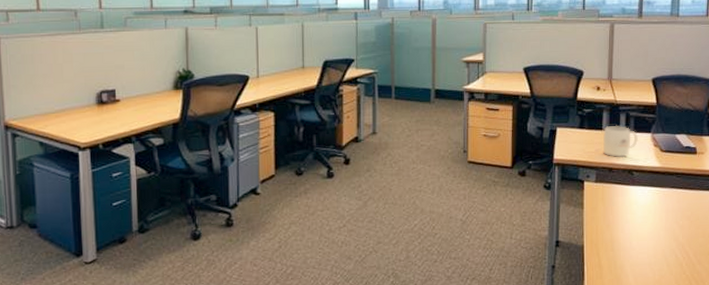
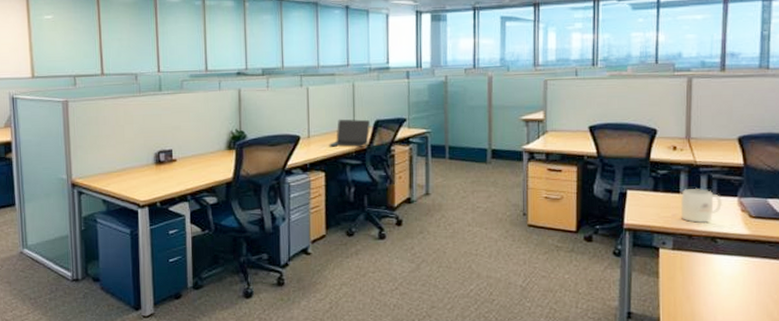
laptop: none [278,59,319,88] -> present [329,119,370,148]

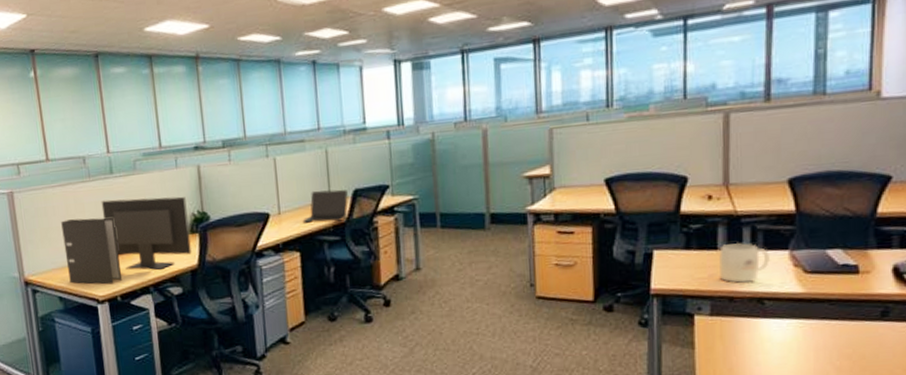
binder: none [110,129,163,191] -> present [61,218,123,285]
computer monitor: none [148,114,228,181] -> present [101,196,192,271]

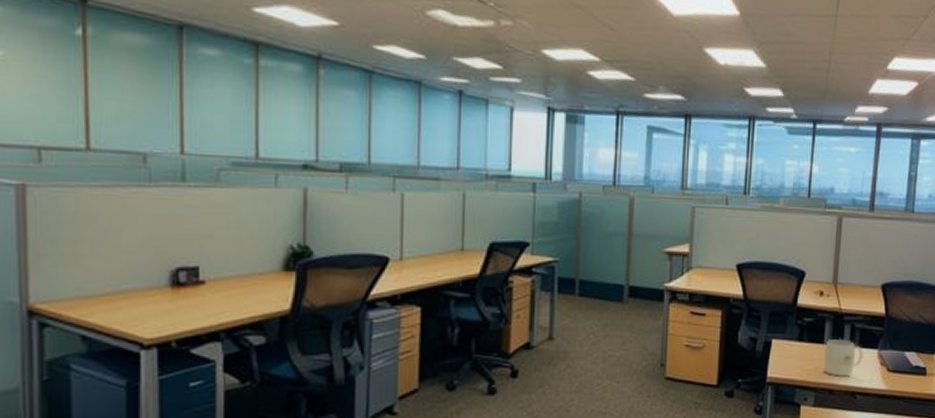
binder: present [61,218,123,285] -> none [98,233,182,325]
computer monitor: present [101,196,192,271] -> none [163,214,284,313]
laptop: present [302,189,348,223] -> none [428,237,483,276]

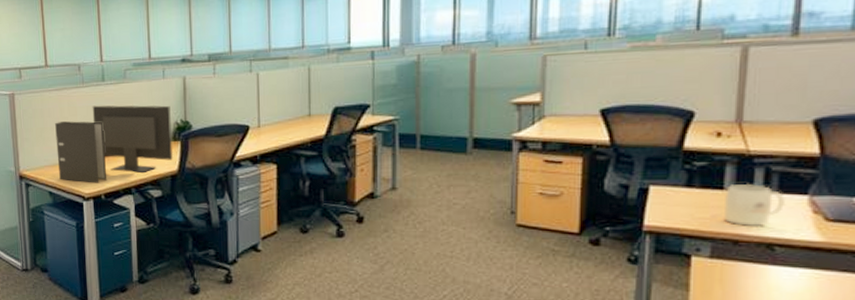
binder: none [98,233,182,325] -> present [55,121,107,183]
computer monitor: none [163,214,284,313] -> present [92,105,173,174]

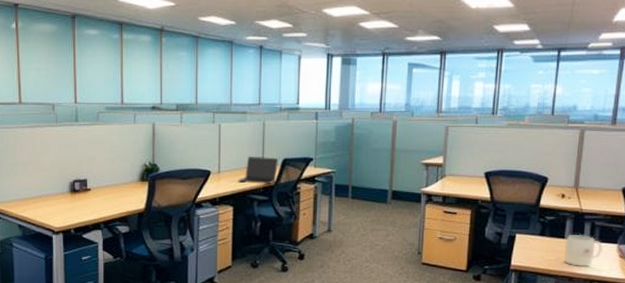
binder: present [55,121,107,183] -> none [27,158,77,218]
computer monitor: present [92,105,173,174] -> none [65,144,140,211]
laptop: none [281,106,328,138] -> present [238,156,278,184]

